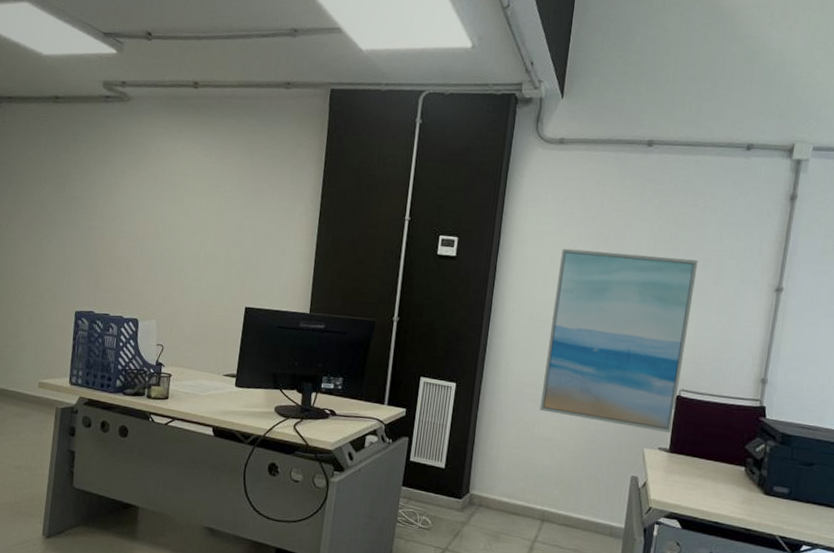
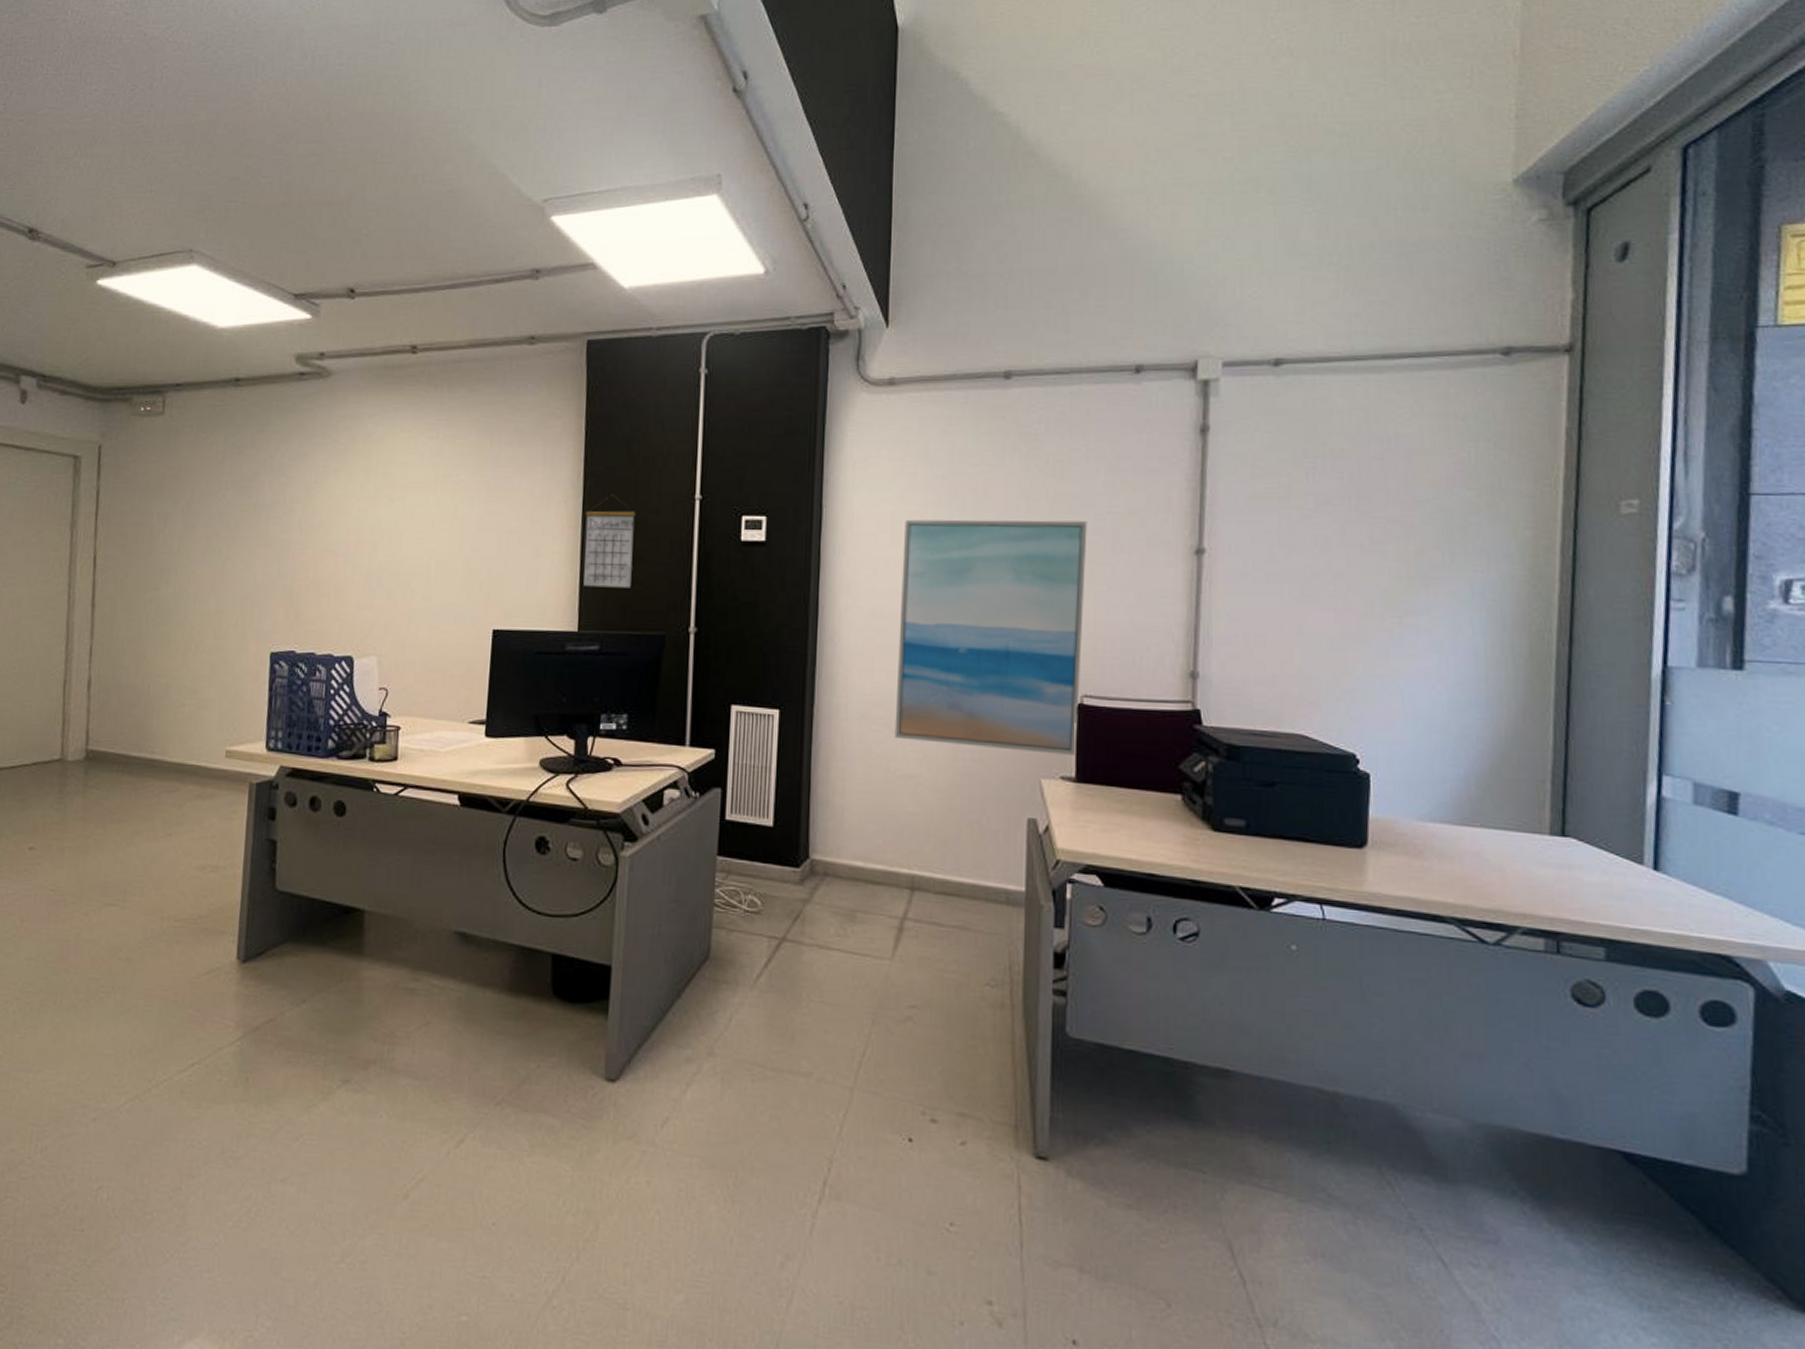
calendar: none [316,211,360,284] -> present [583,494,636,588]

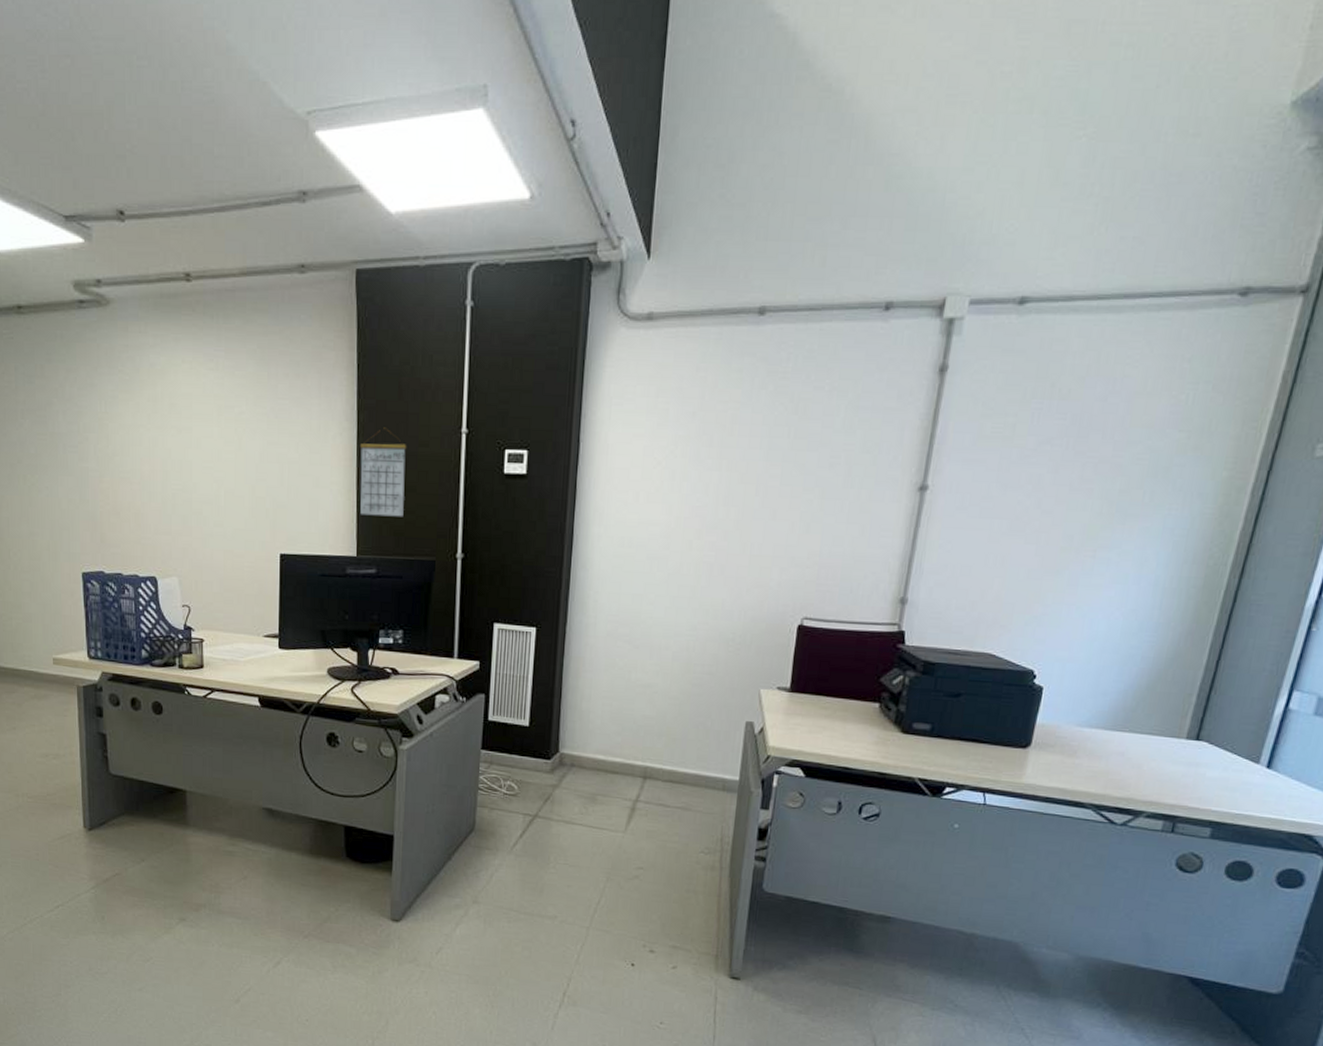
wall art: present [894,519,1087,755] -> none [636,454,824,669]

